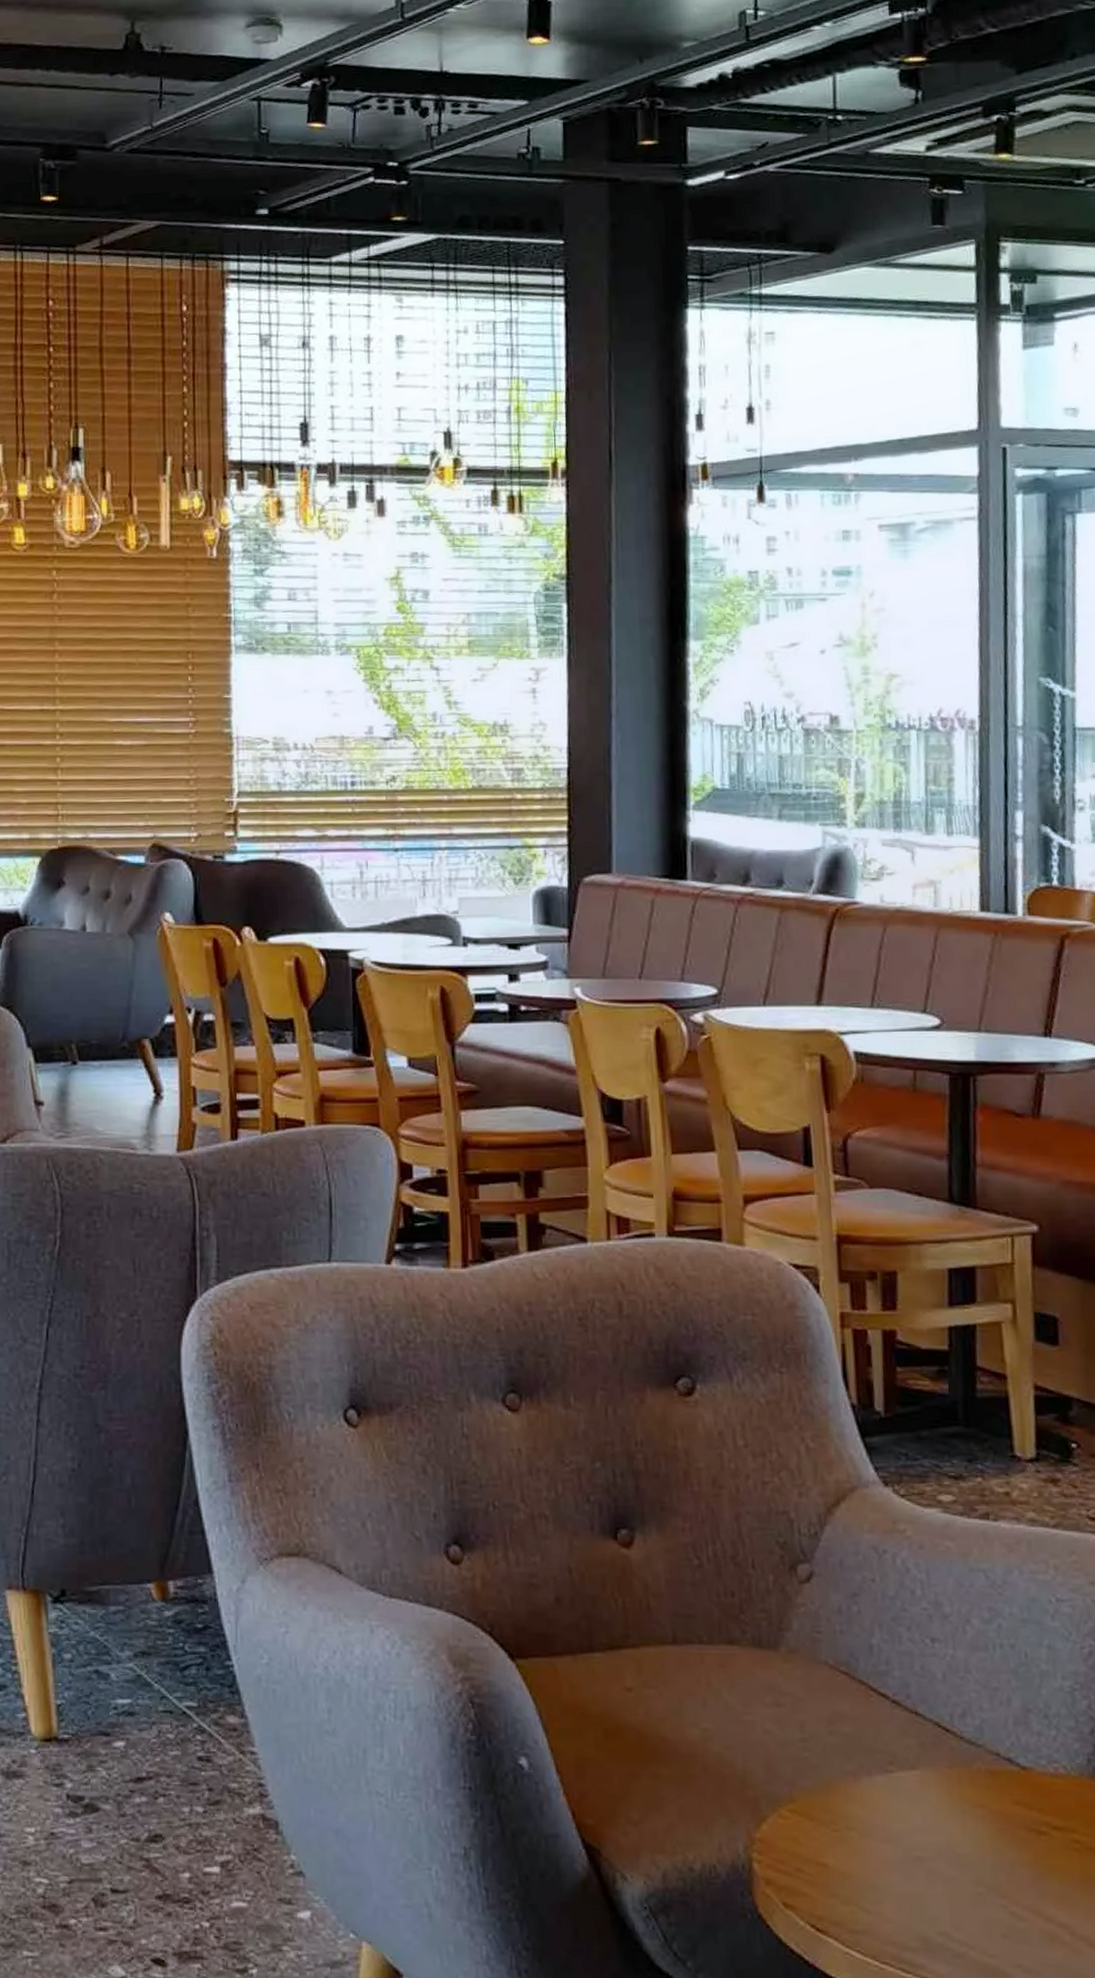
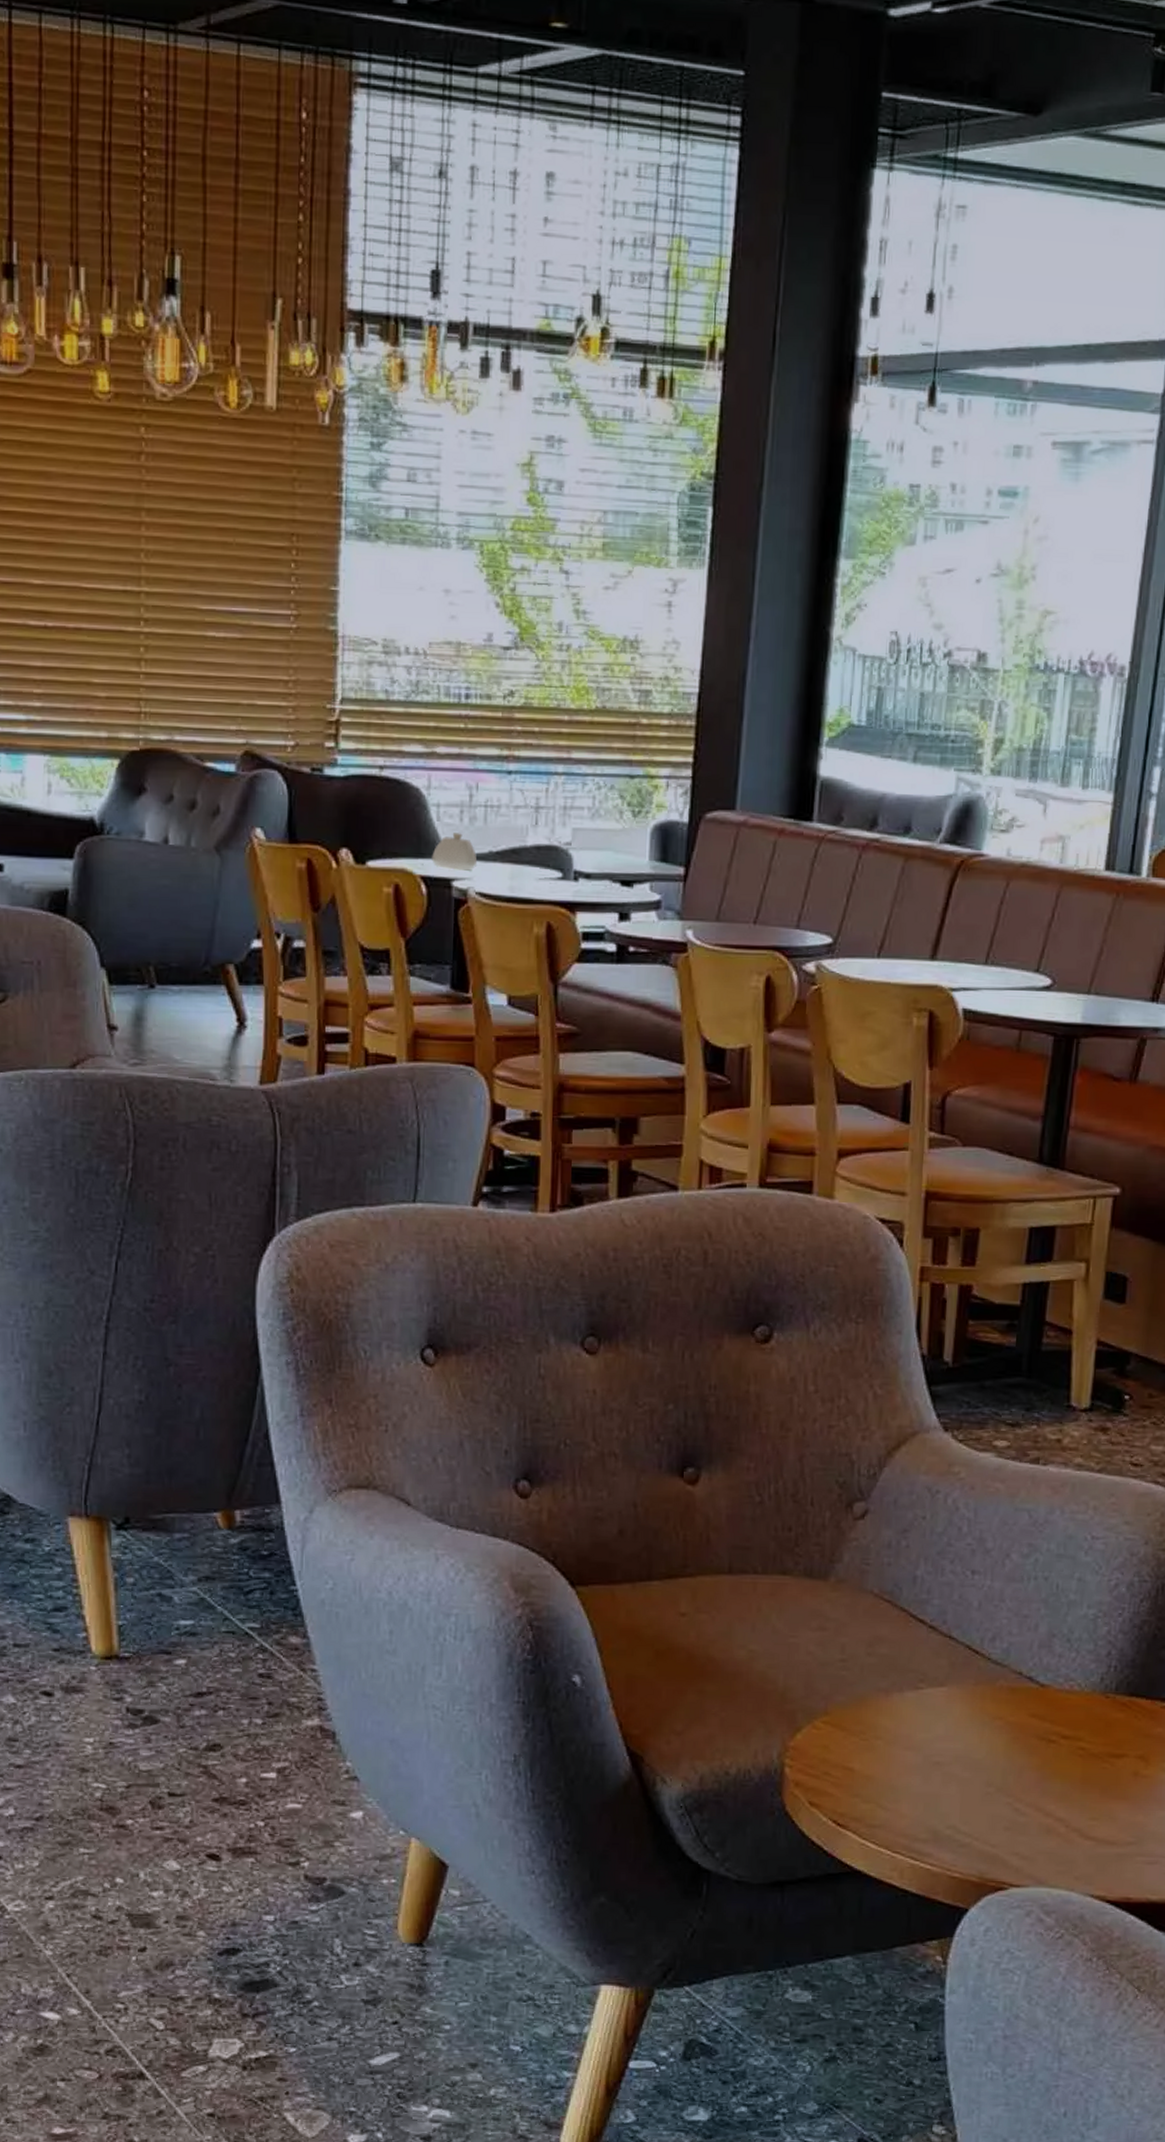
sugar bowl: none [328,908,371,942] -> present [432,833,478,871]

